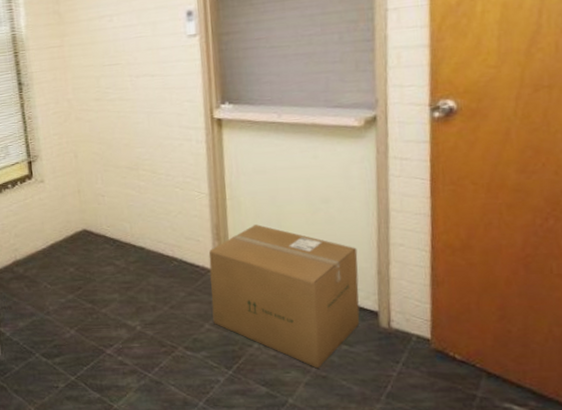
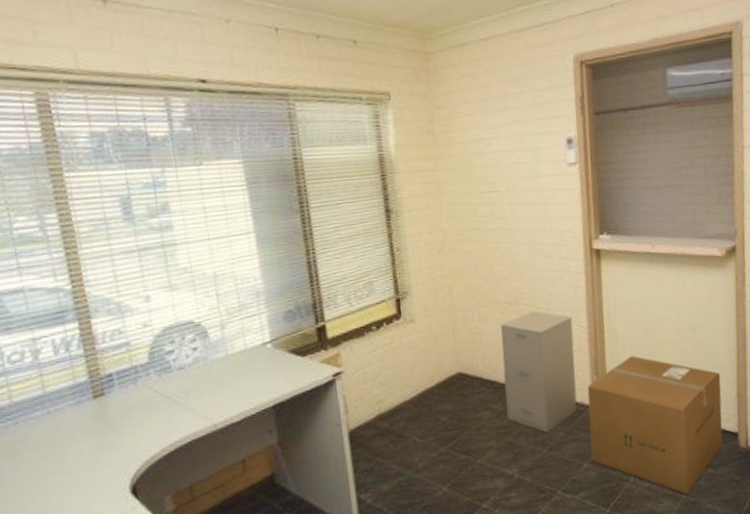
filing cabinet: none [121,177,199,291] -> present [499,311,578,433]

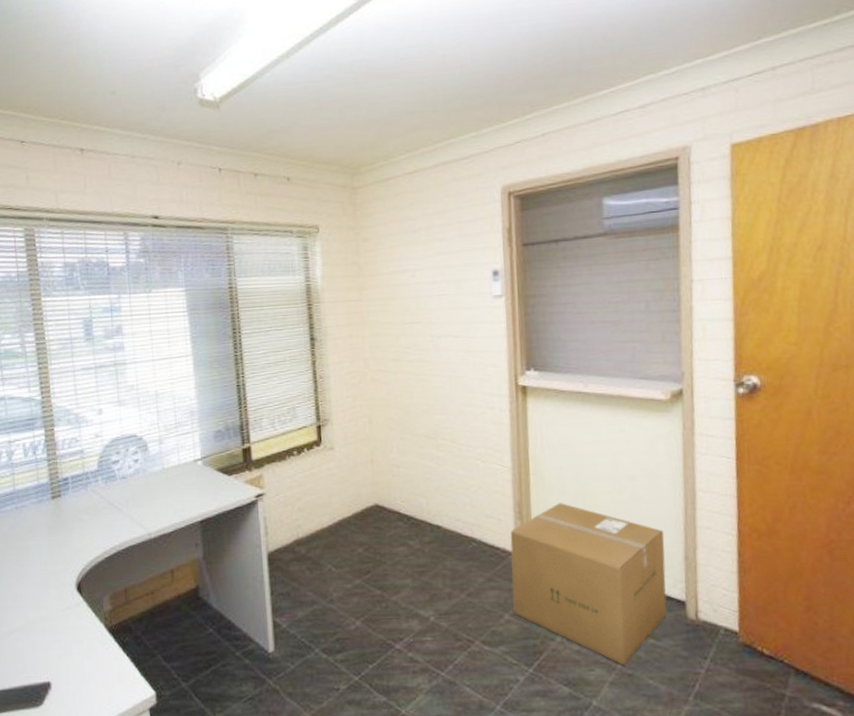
filing cabinet: present [499,311,578,433] -> none [418,447,499,577]

